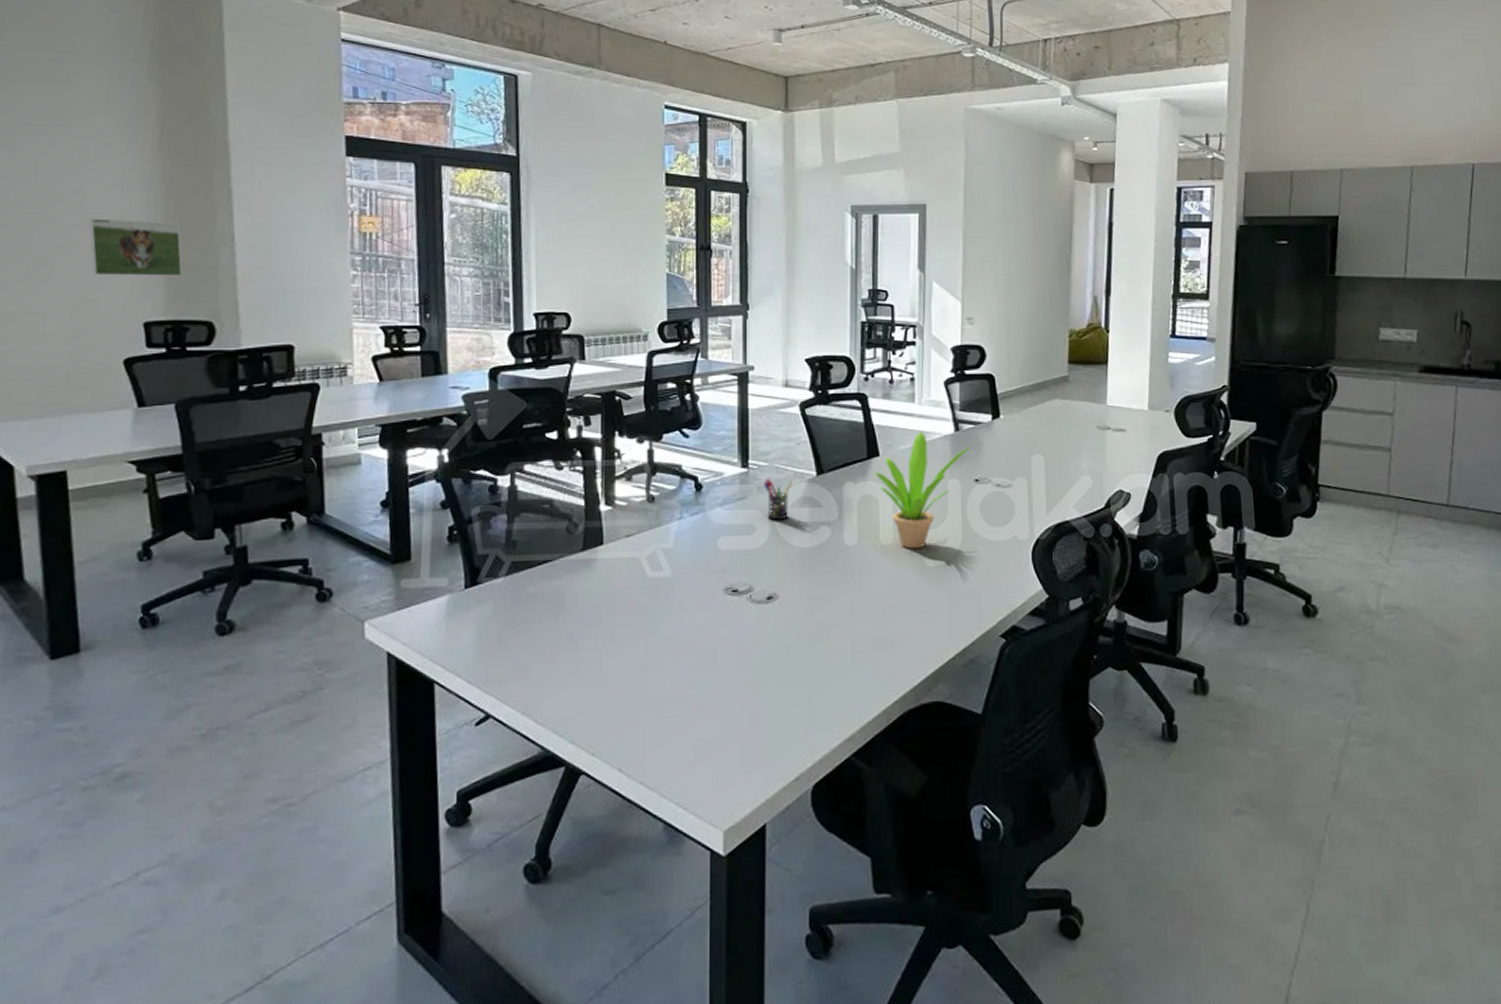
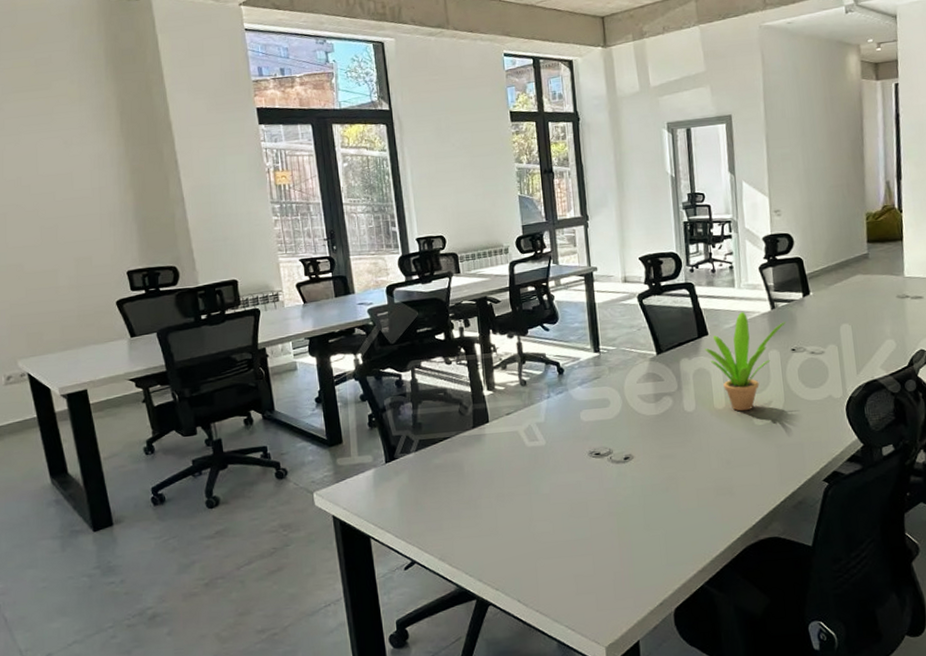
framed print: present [89,218,182,277] -> none [79,191,149,238]
pen holder: present [763,478,792,521] -> none [613,359,637,395]

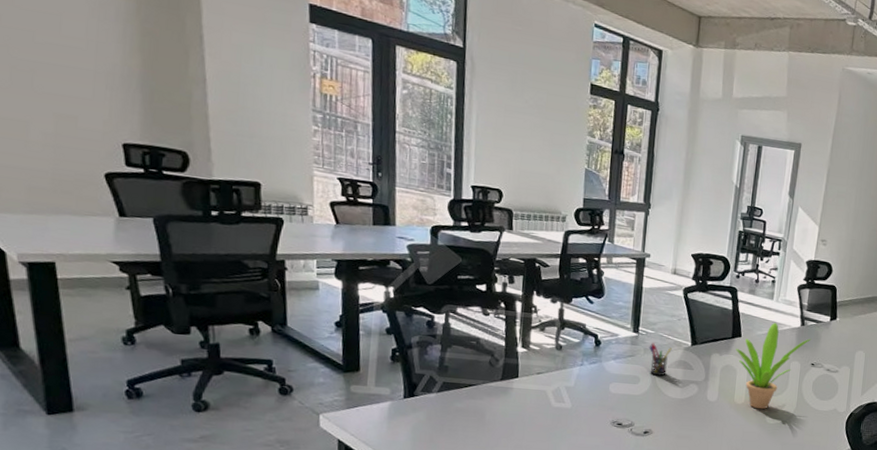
pen holder: none [613,359,637,395] -> present [649,343,672,376]

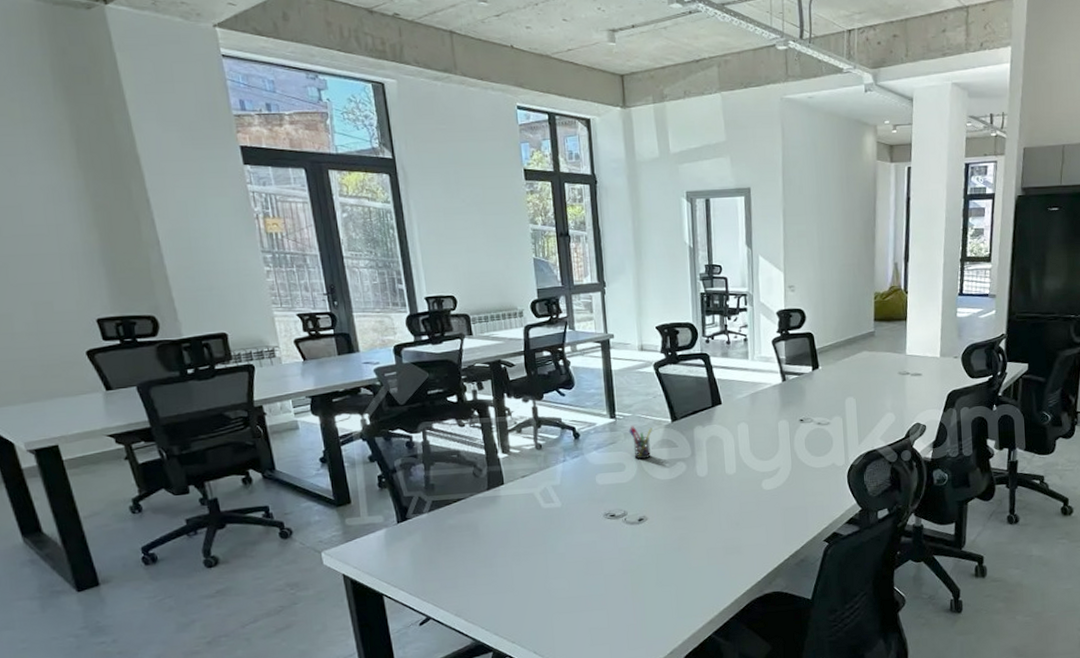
potted plant: present [736,323,812,410] -> none [718,383,796,477]

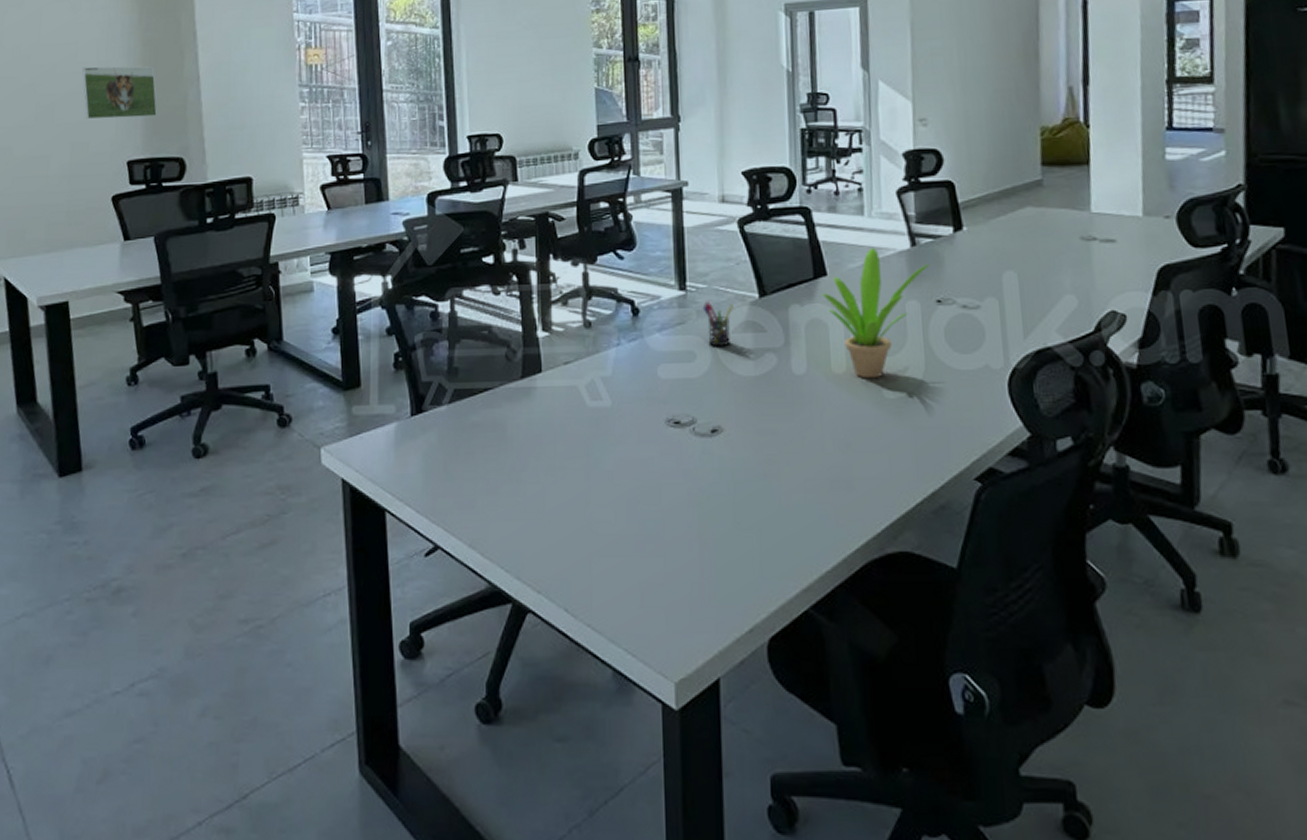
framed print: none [32,229,121,281] -> present [82,66,157,120]
potted plant: none [718,383,796,477] -> present [822,248,931,379]

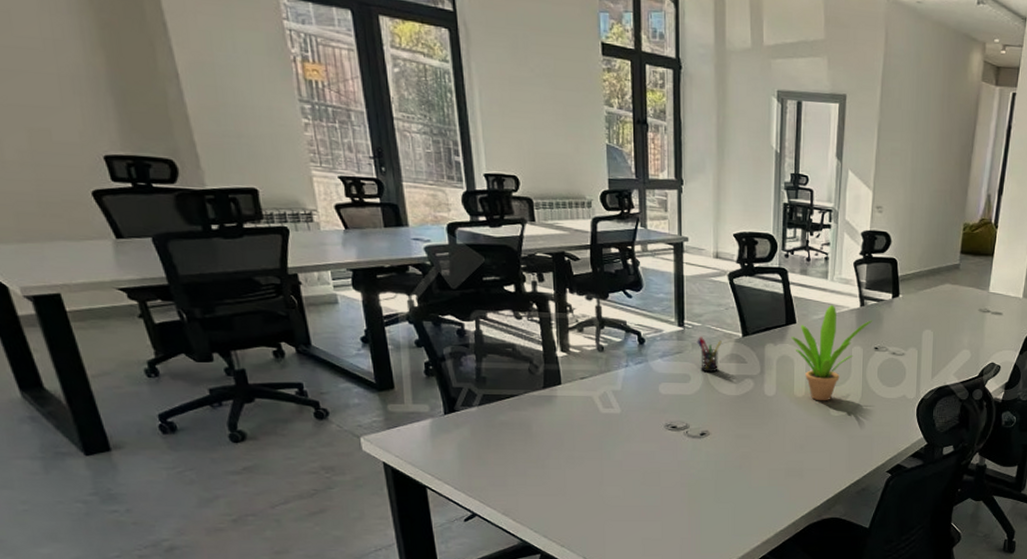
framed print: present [82,66,157,120] -> none [23,42,132,112]

